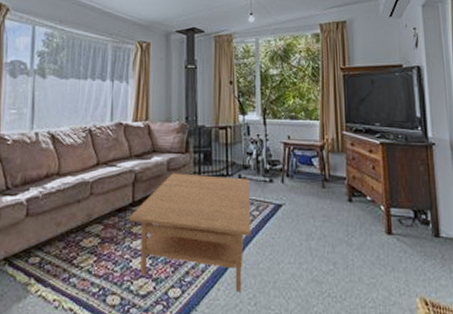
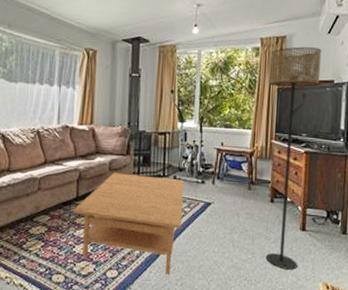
floor lamp: none [333,31,388,282] -> present [265,46,322,270]

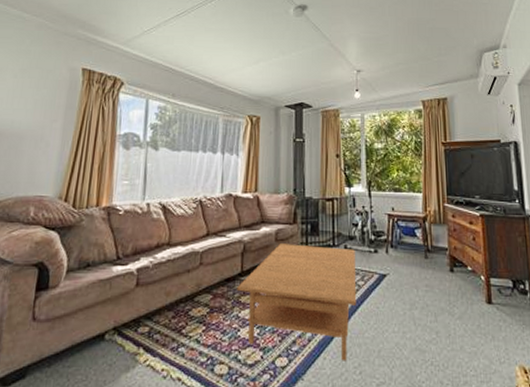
floor lamp: present [265,46,322,270] -> none [435,108,488,351]

